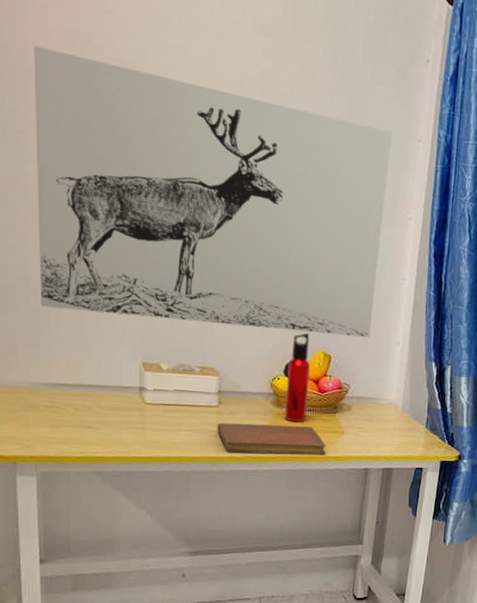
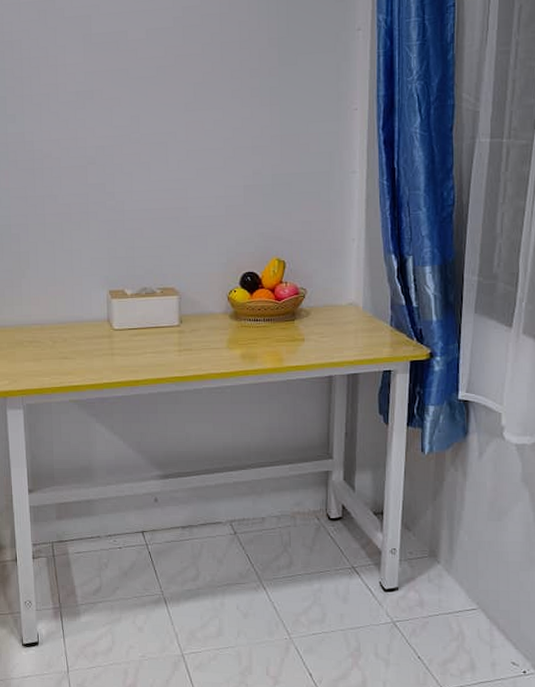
wall art: present [33,45,392,338] -> none [9,20,330,250]
notebook: present [217,422,326,455] -> none [179,337,287,370]
water bottle: present [284,333,311,423] -> none [242,242,266,334]

